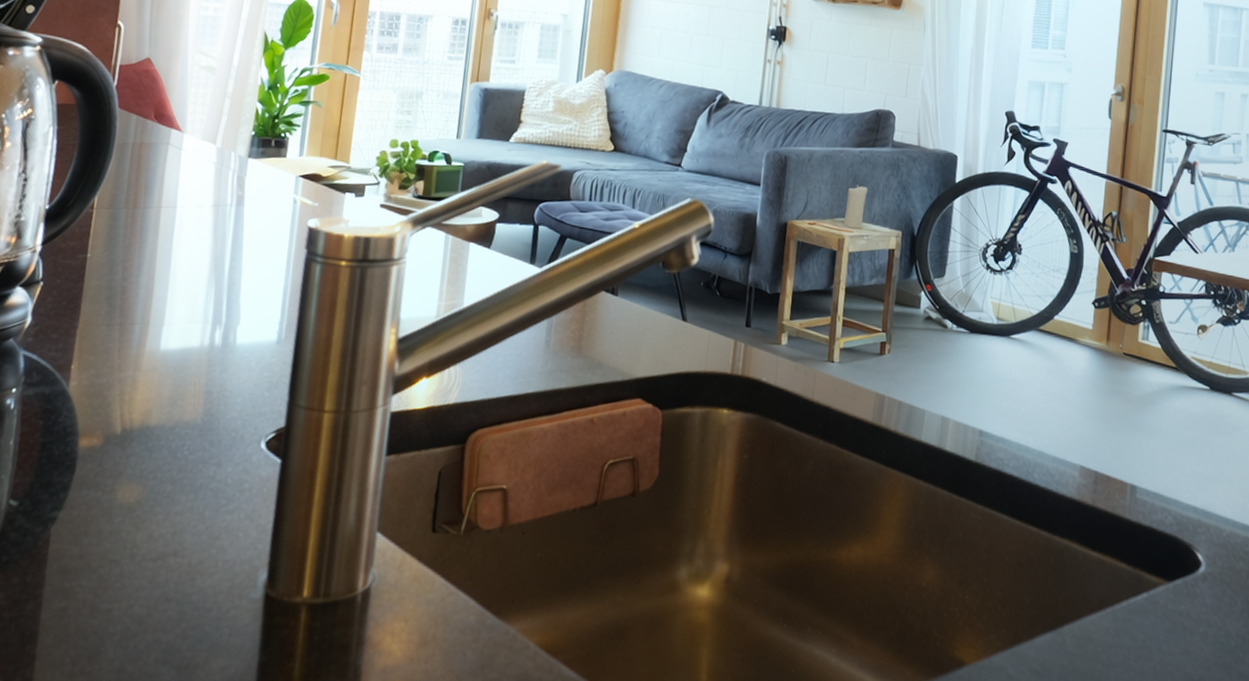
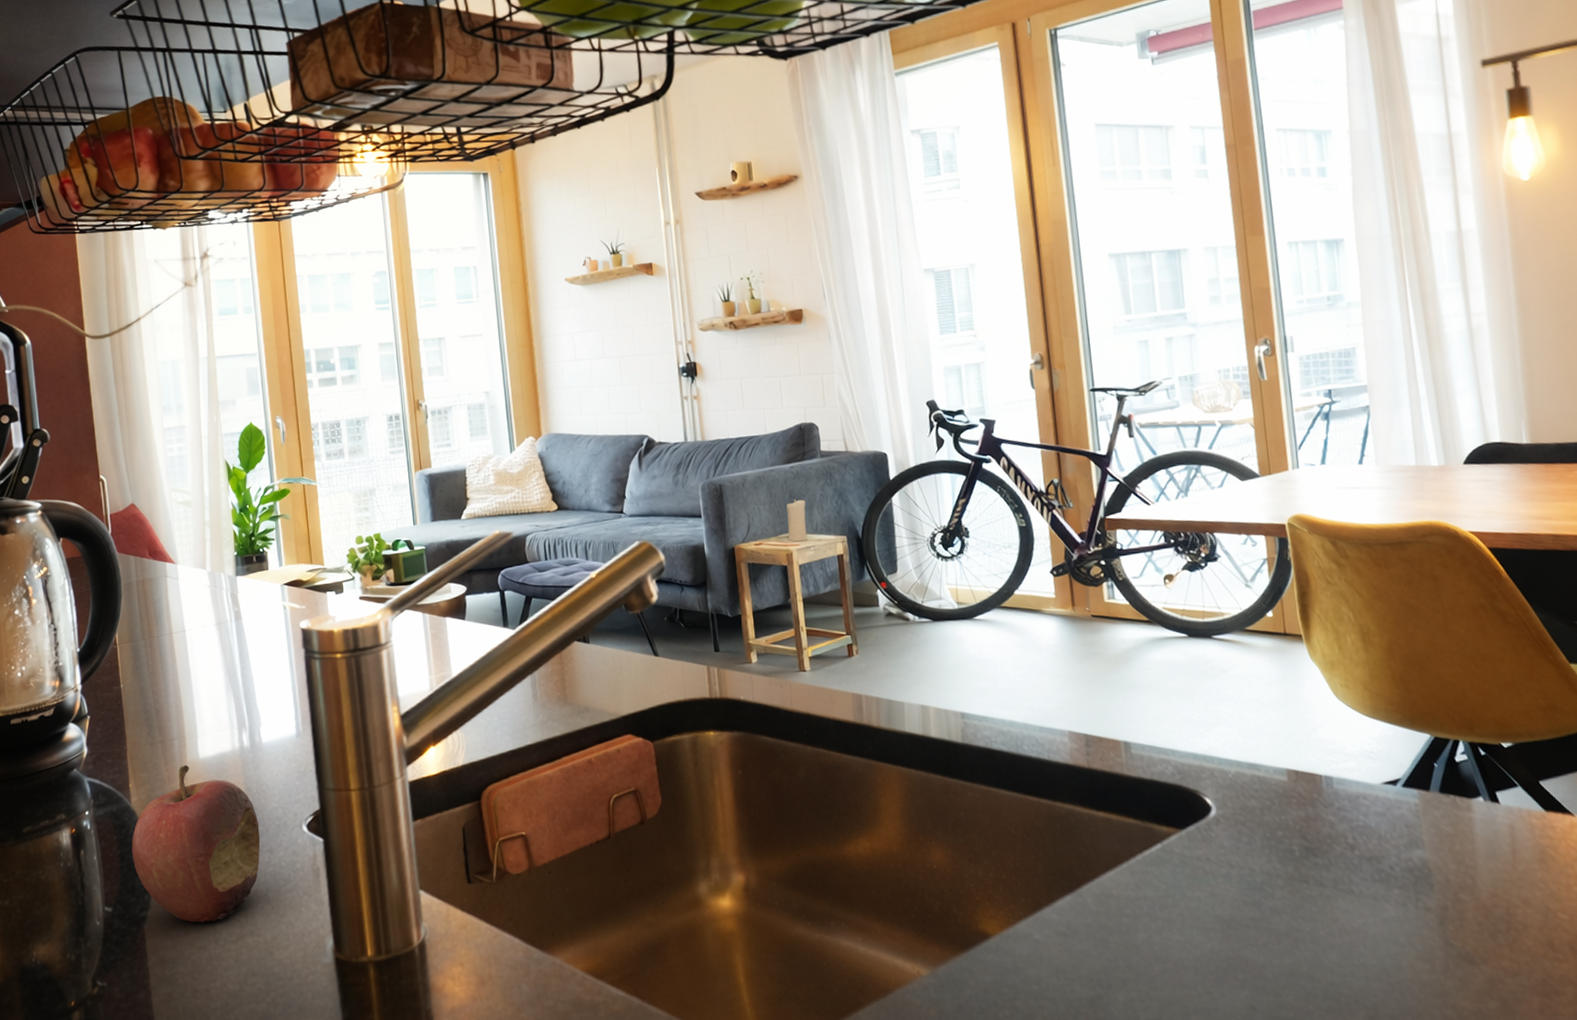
fruit: none [55,354,212,534] -> present [131,765,261,923]

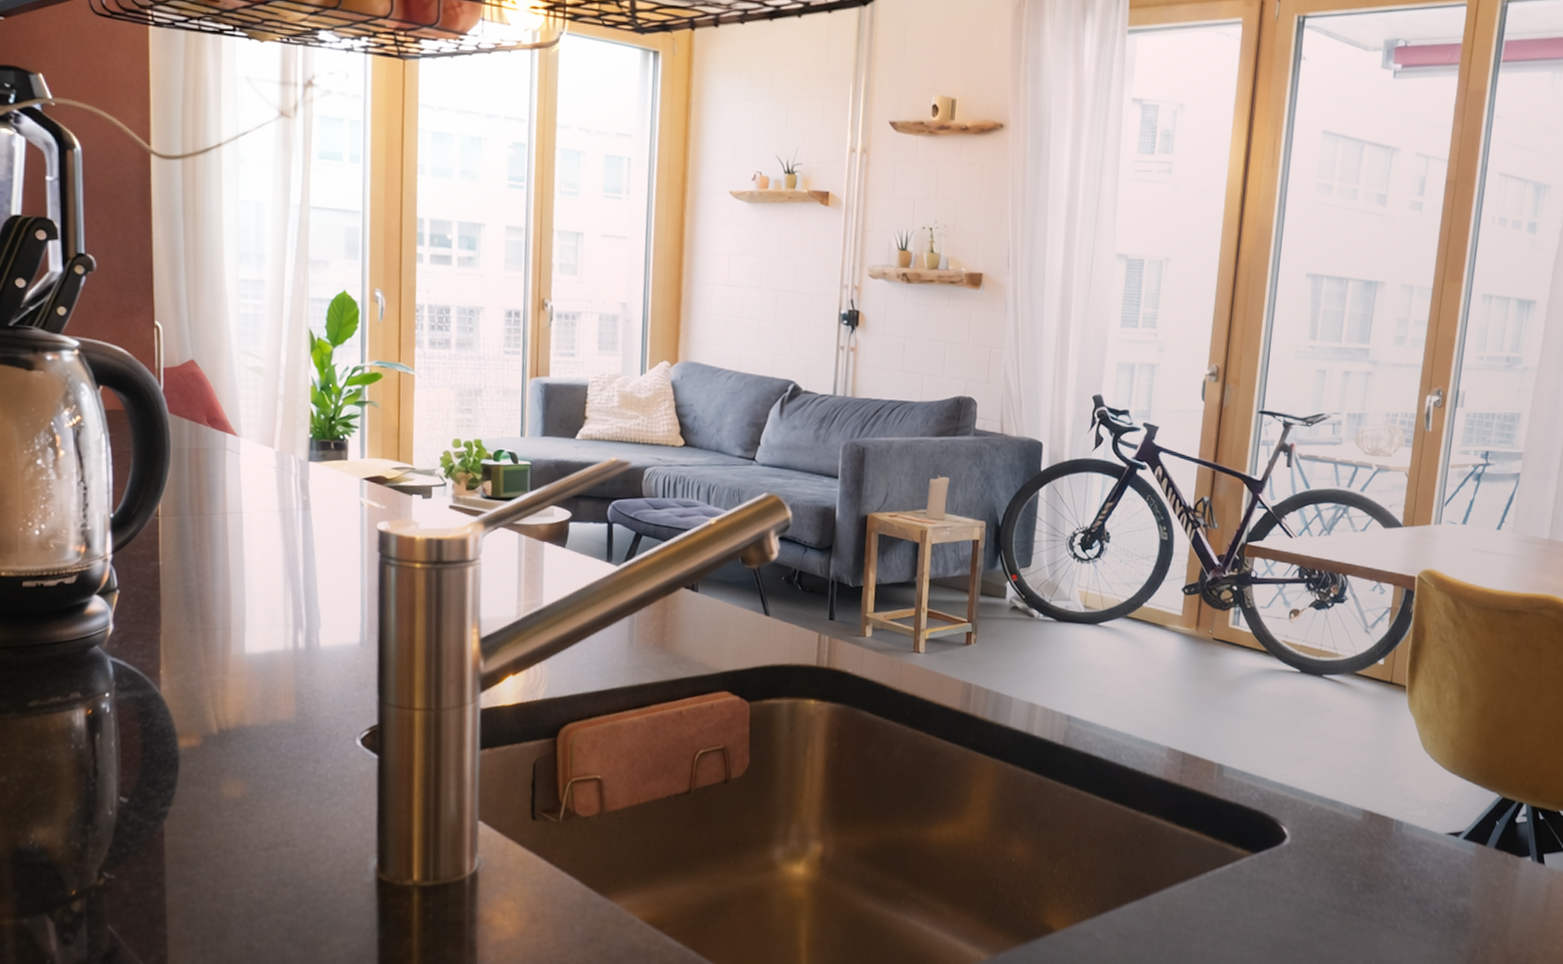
fruit: present [131,765,261,923] -> none [156,658,307,826]

